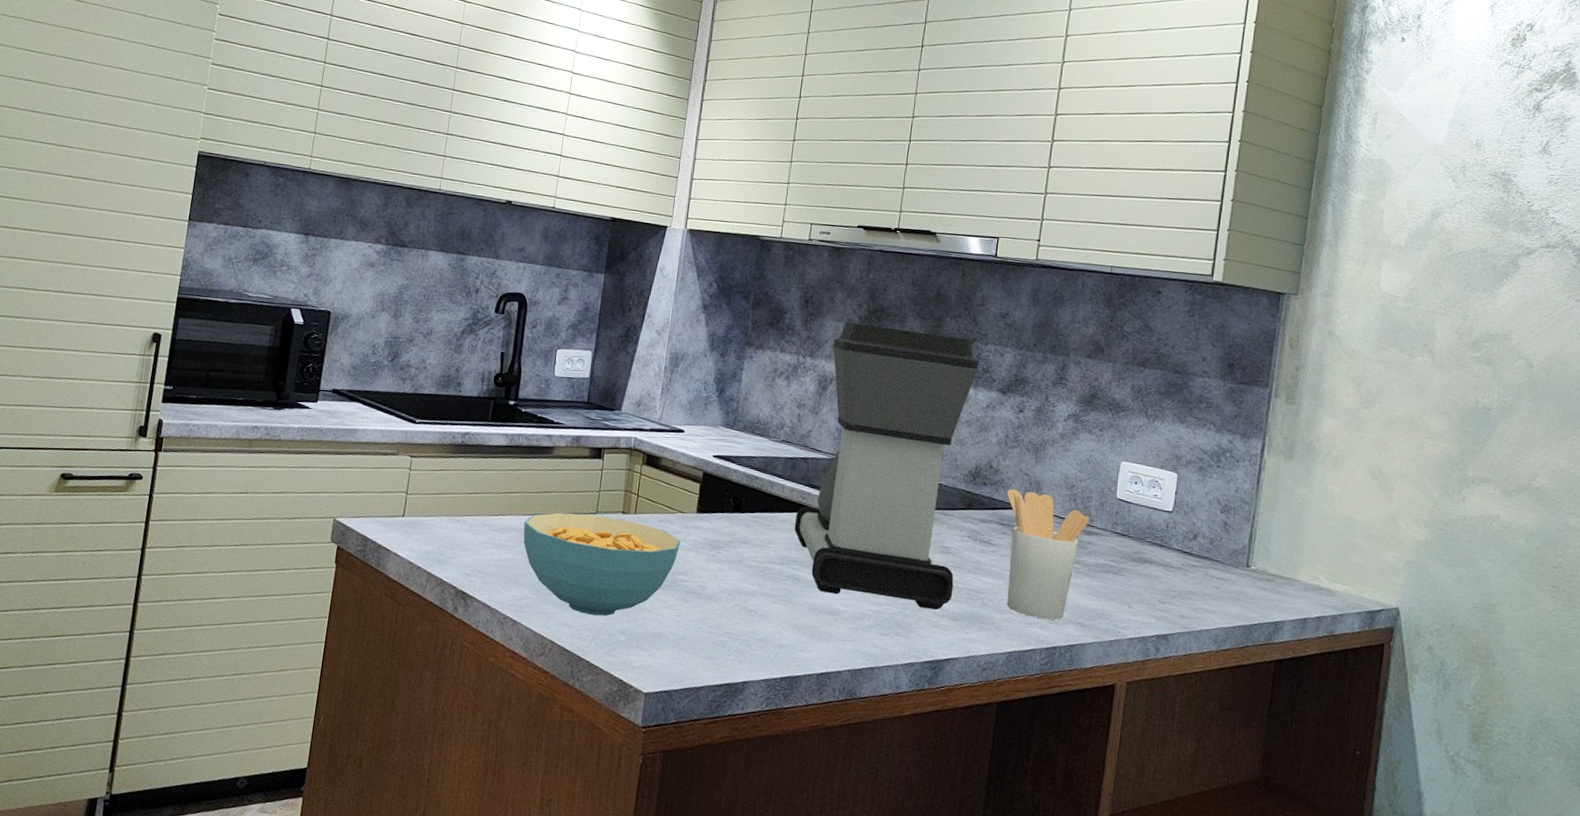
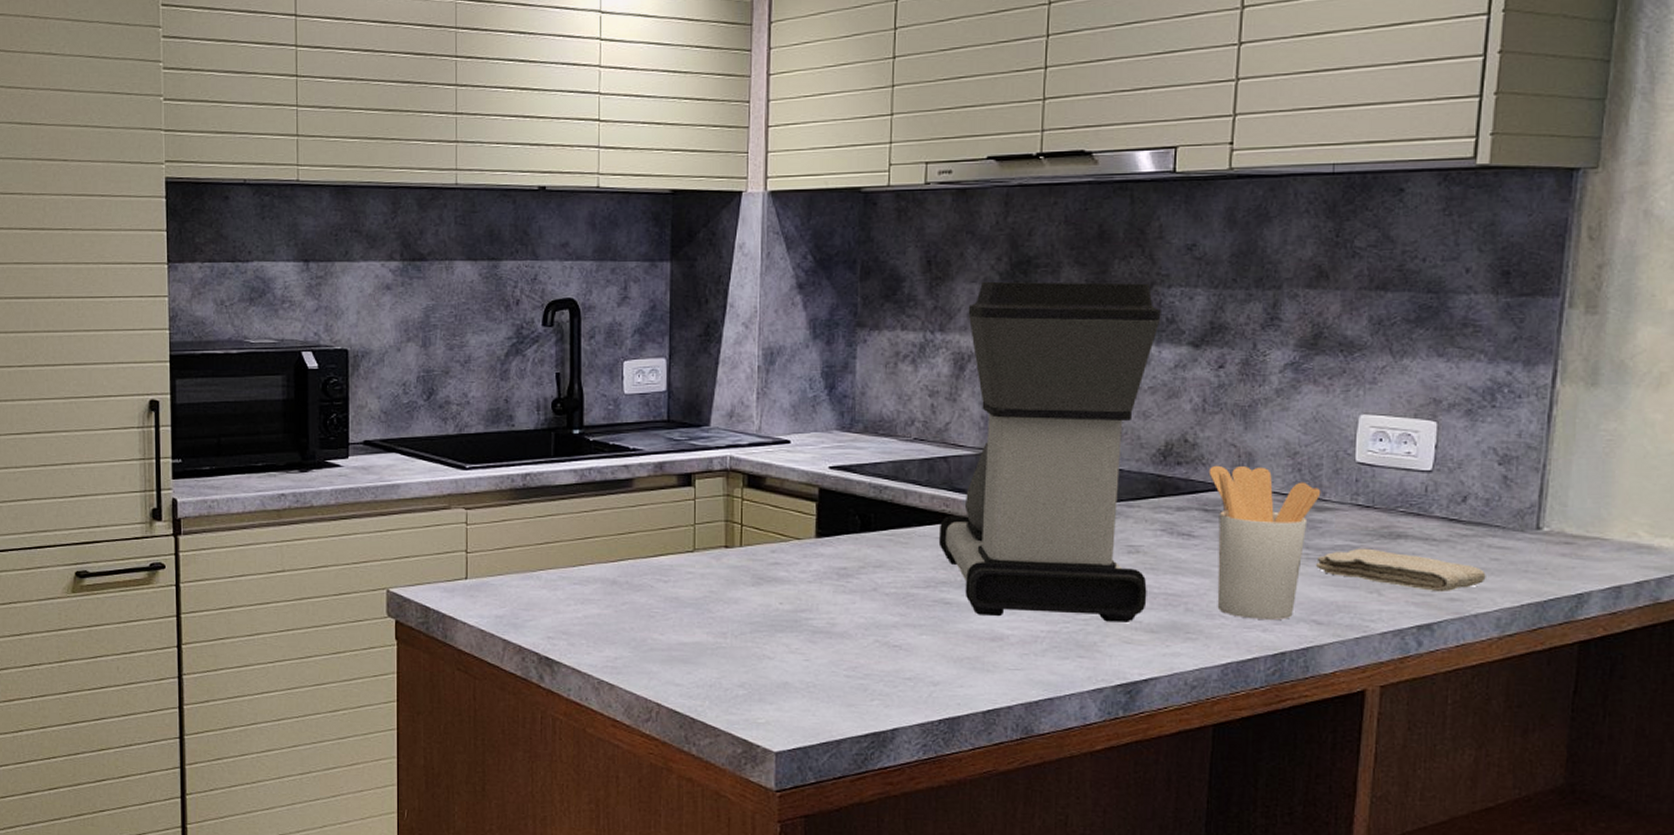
cereal bowl: present [523,512,680,617] -> none [609,553,799,670]
washcloth: none [1083,567,1209,610] -> present [1316,548,1486,593]

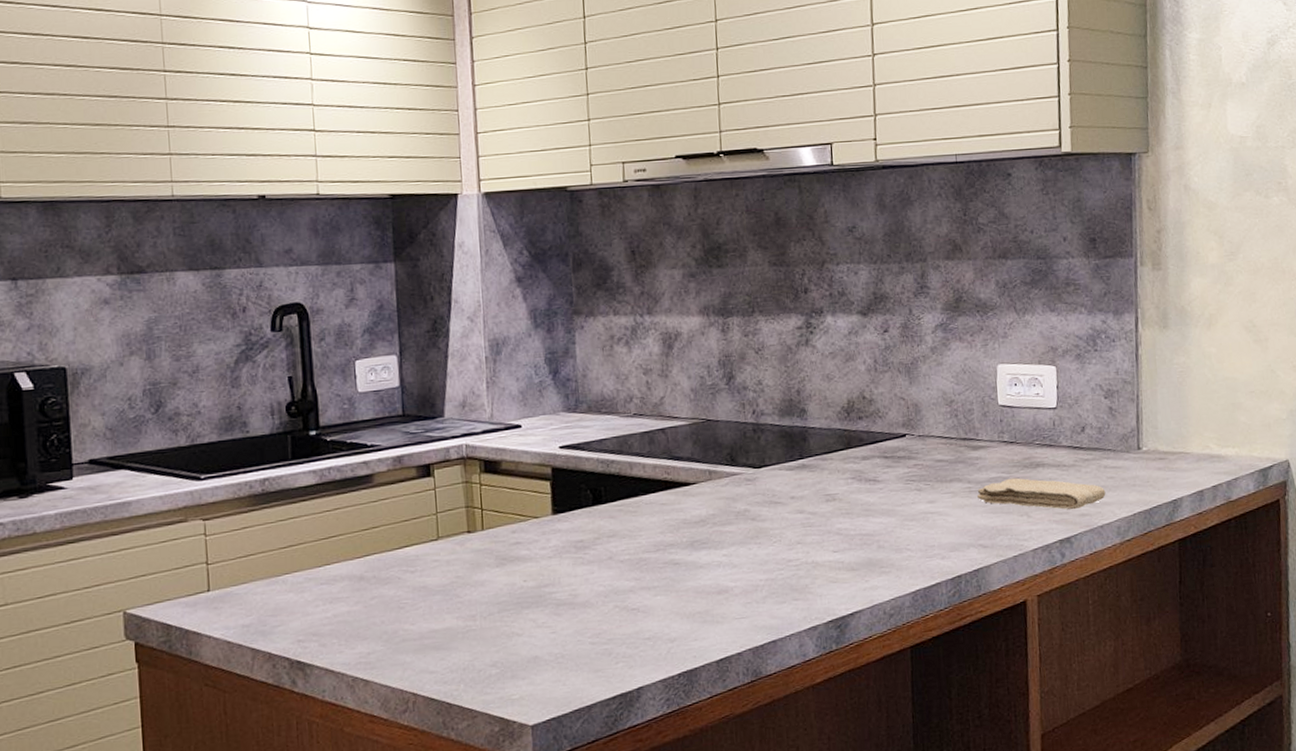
coffee maker: present [938,281,1161,622] -> none [663,262,846,572]
utensil holder: present [1208,465,1321,620] -> none [884,415,975,549]

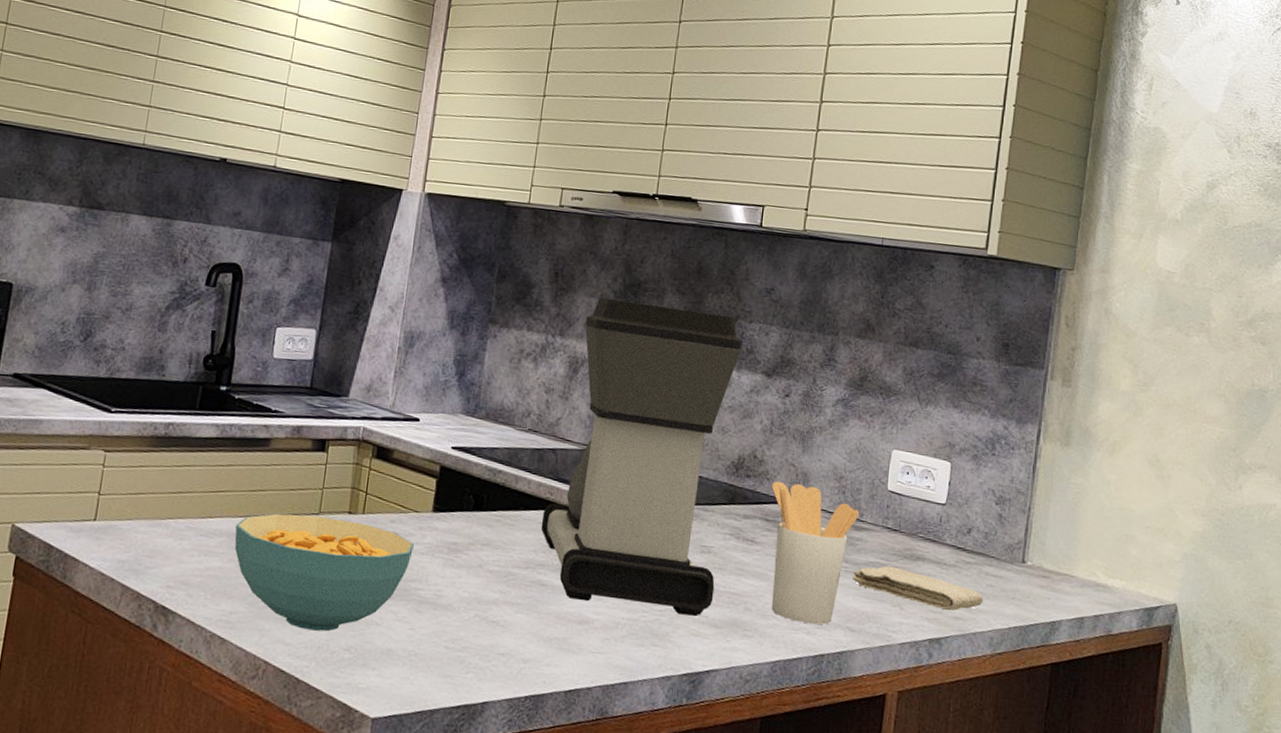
cereal bowl: none [355,539,540,655] -> present [234,513,414,632]
coffee maker: none [663,262,846,572] -> present [541,297,743,616]
utensil holder: none [884,415,975,549] -> present [771,481,860,625]

